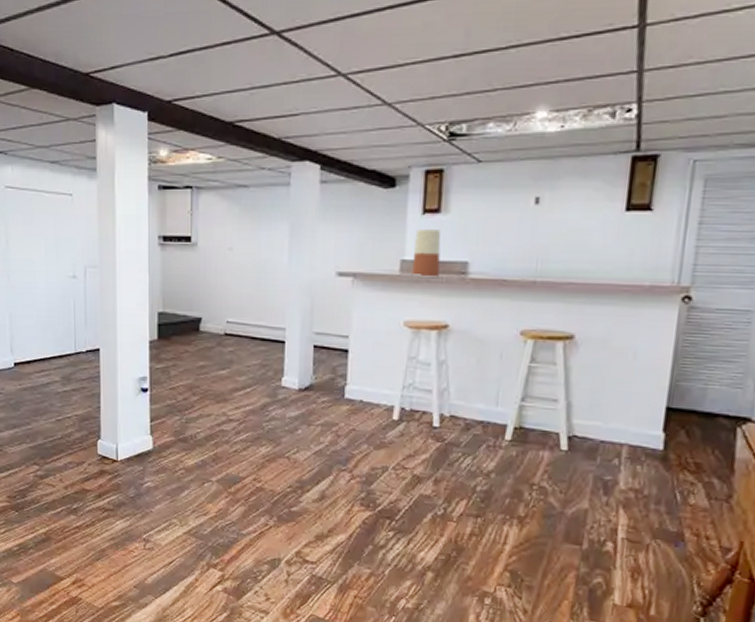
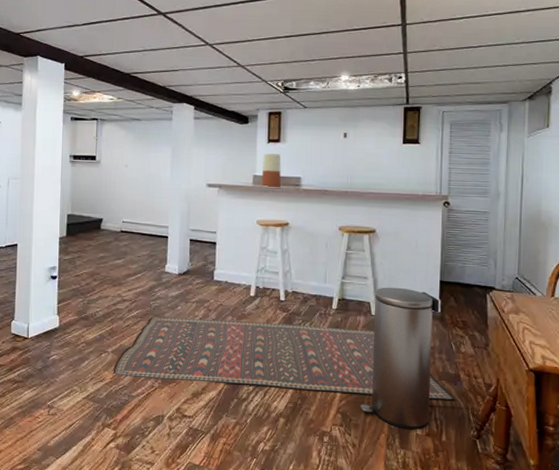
area rug: none [217,441,677,566] -> present [112,317,457,401]
pedal bin: none [536,413,664,599] -> present [360,287,440,430]

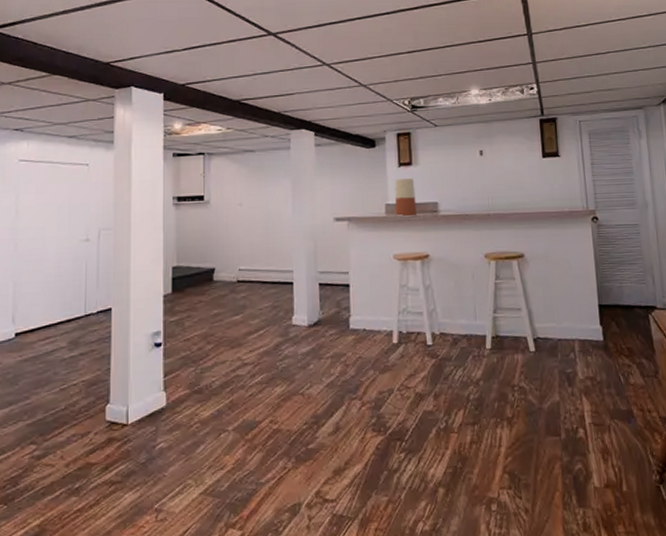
area rug: present [112,317,457,401] -> none [234,369,633,460]
pedal bin: present [360,287,440,430] -> none [528,316,606,483]

